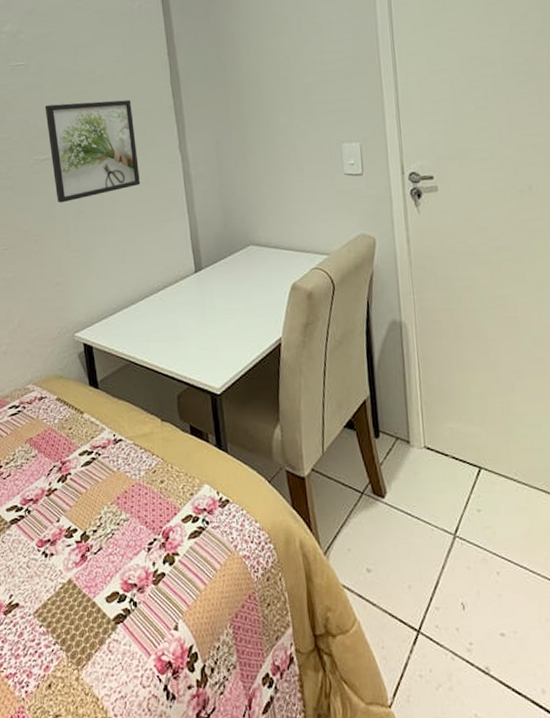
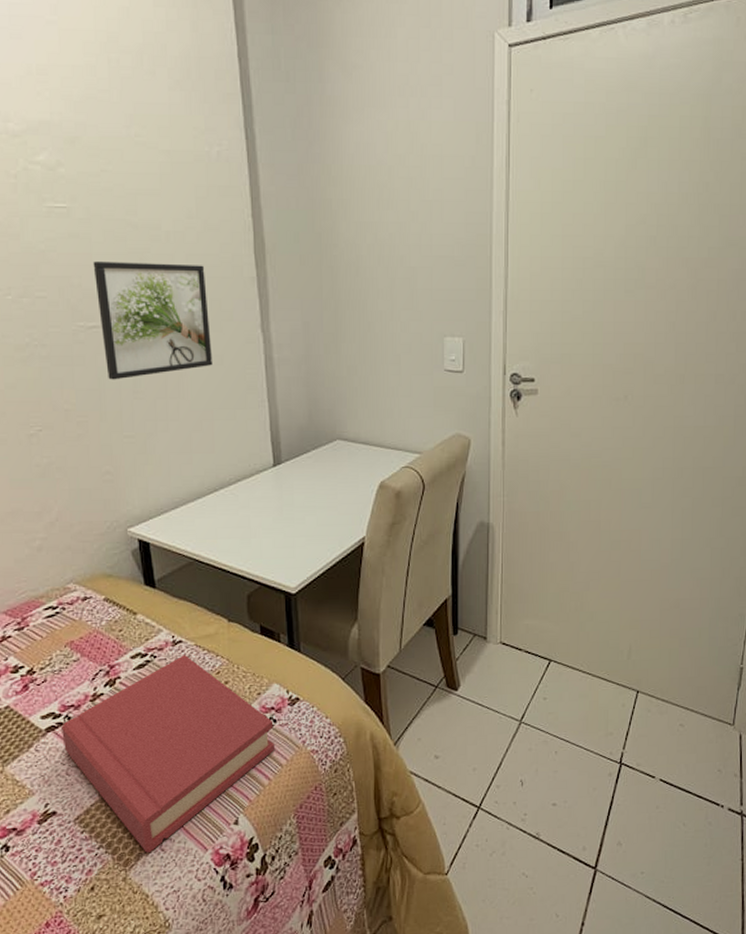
hardback book: none [23,453,210,653] -> present [61,655,276,852]

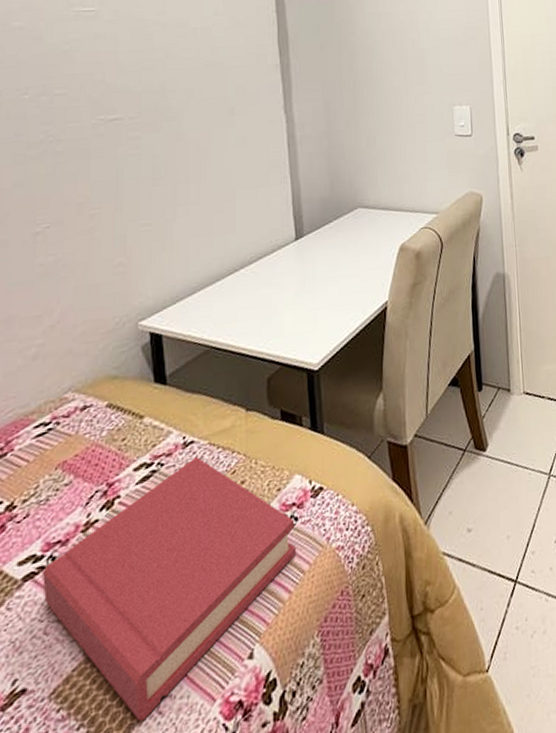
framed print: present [93,261,213,380] -> none [118,56,237,170]

